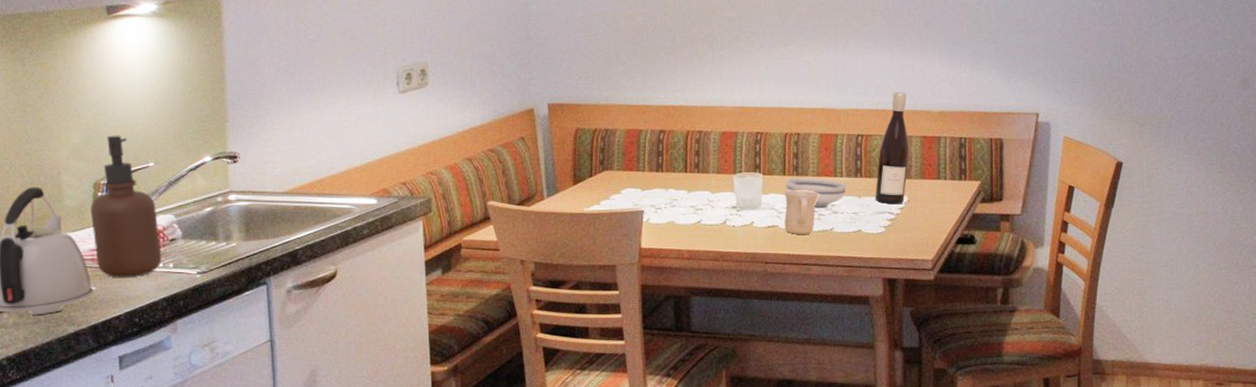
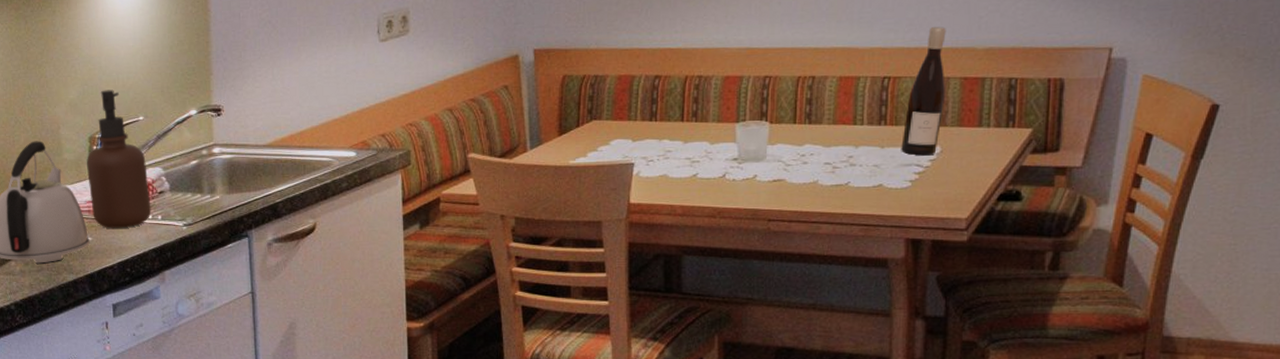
mug: present [784,189,819,235] -> none [792,139,835,190]
bowl: present [786,177,846,208] -> none [796,125,867,159]

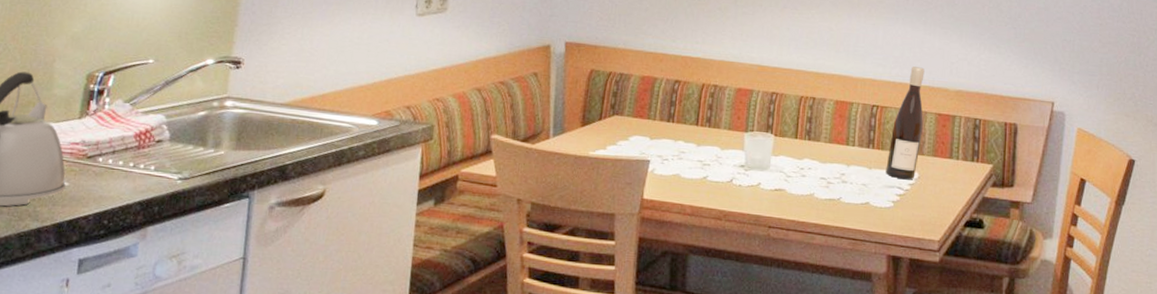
soap dispenser: present [87,89,151,228] -> none [75,27,148,176]

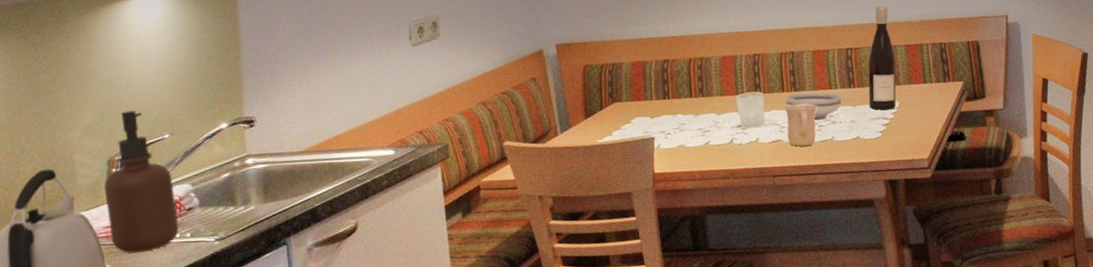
soap dispenser: none [75,27,148,176] -> present [105,110,179,253]
mug: none [791,153,830,202] -> present [784,103,818,147]
bowl: none [796,141,858,176] -> present [785,91,842,119]

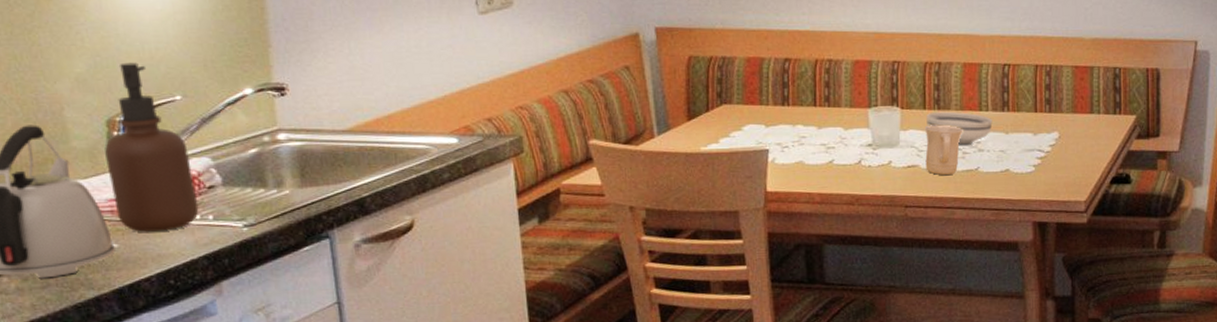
bottle: present [868,6,897,110] -> none [1023,17,1060,141]

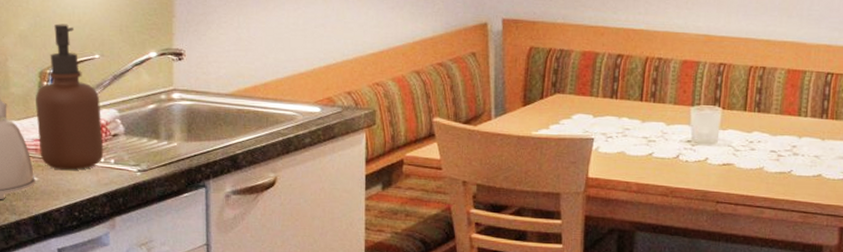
mug: present [924,124,963,176] -> none [740,126,780,176]
bowl: present [926,111,993,145] -> none [745,114,810,148]

